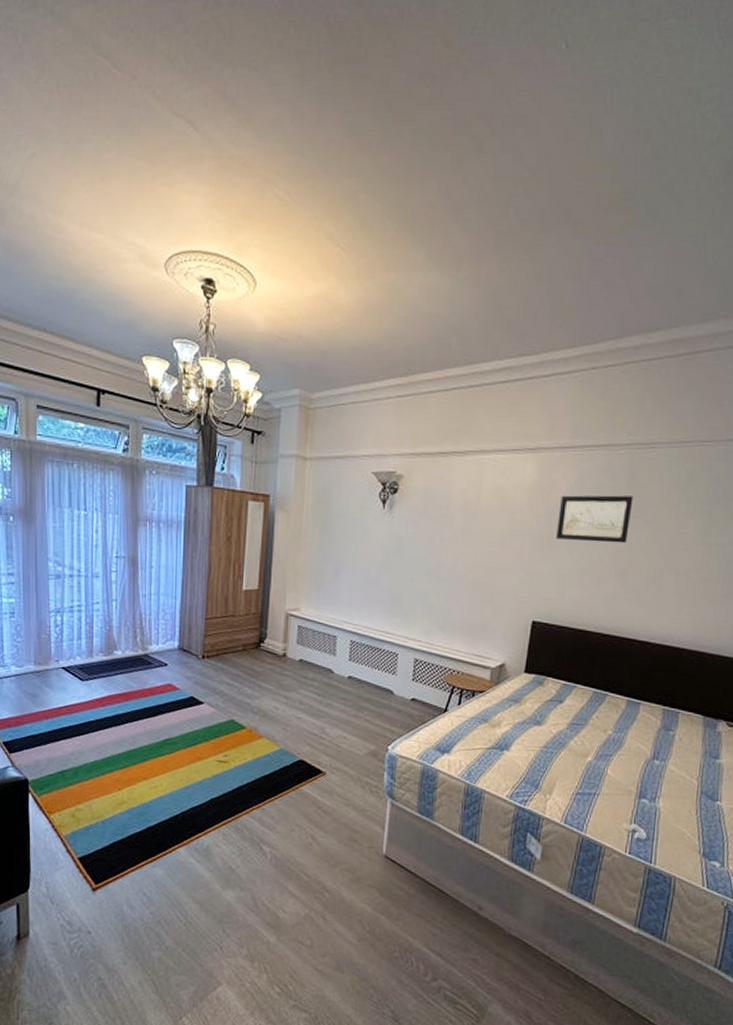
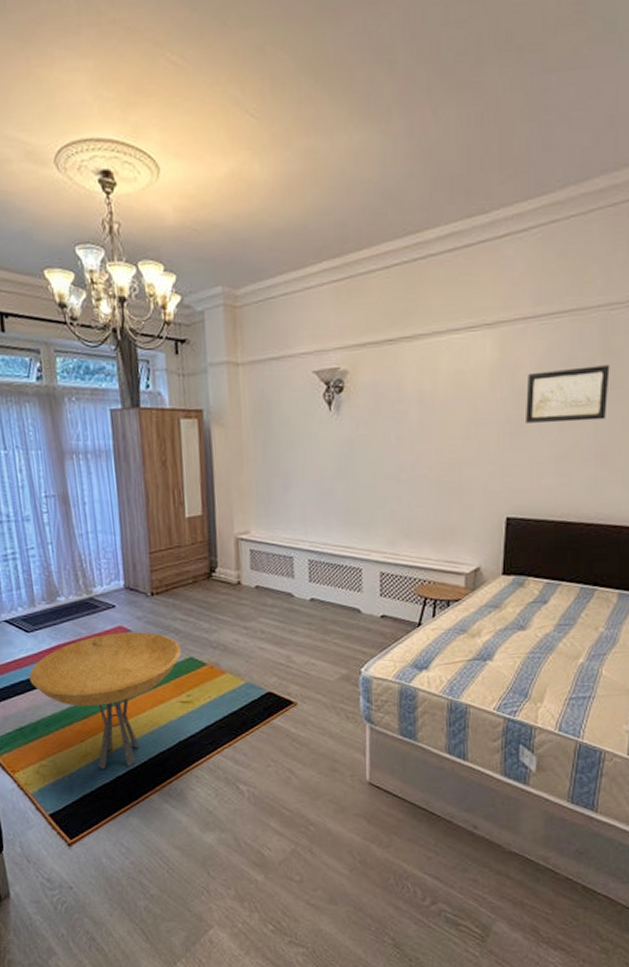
side table: none [78,689,224,819] -> present [29,632,182,769]

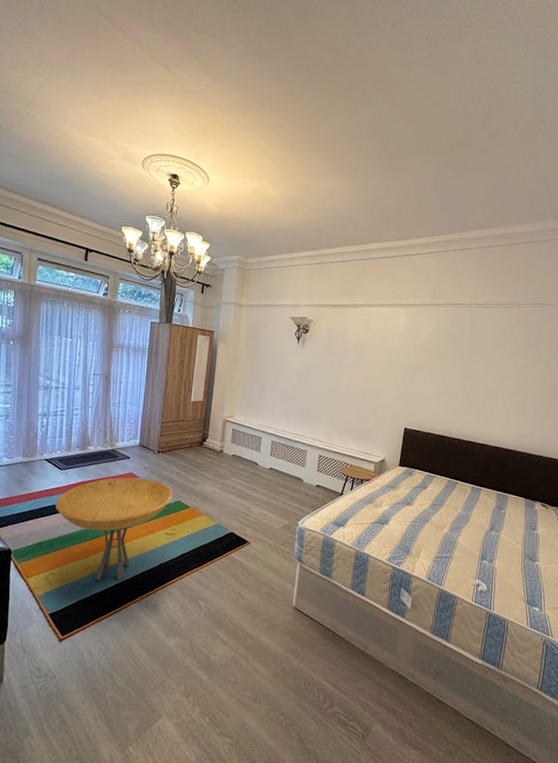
wall art: present [526,365,610,423] -> none [421,338,474,374]

